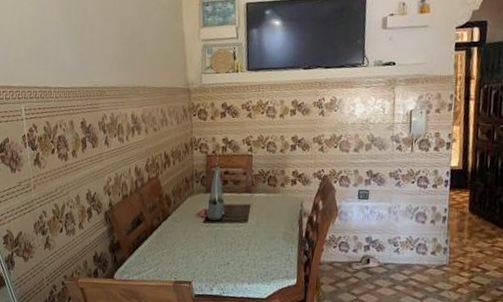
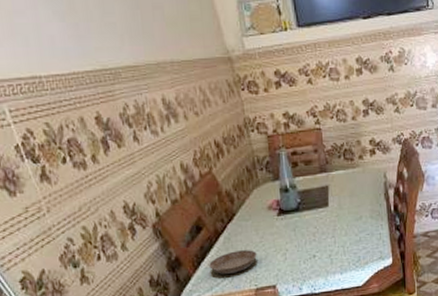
saucer: none [141,245,181,265] -> present [209,250,257,274]

